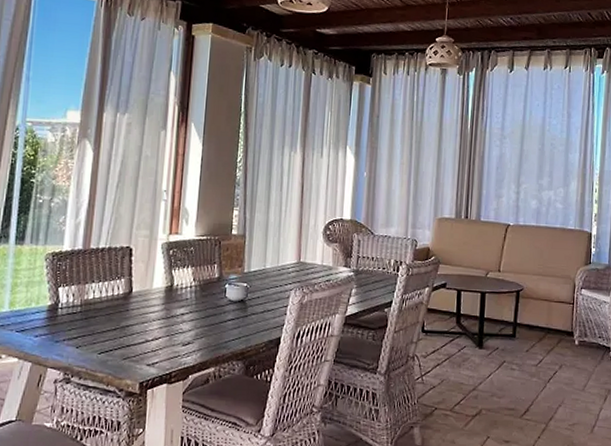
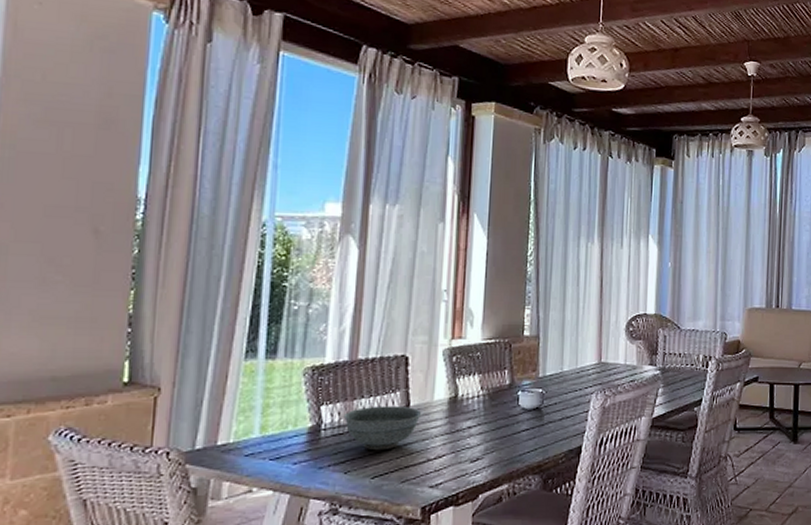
bowl: none [77,290,141,330] -> present [343,405,421,451]

